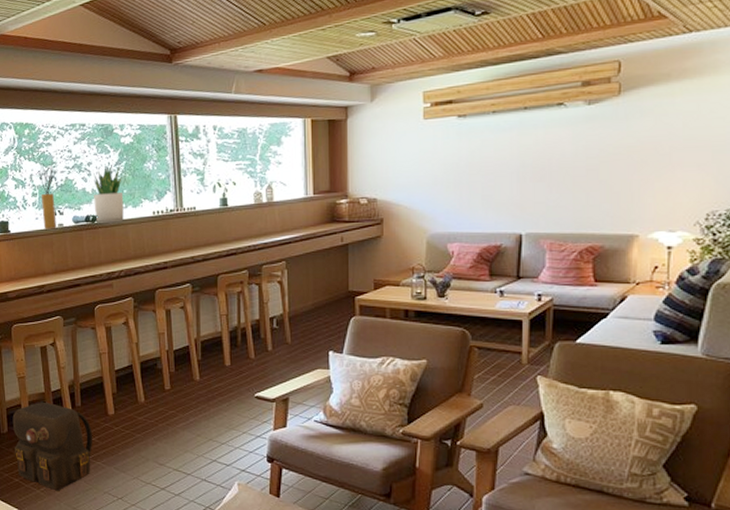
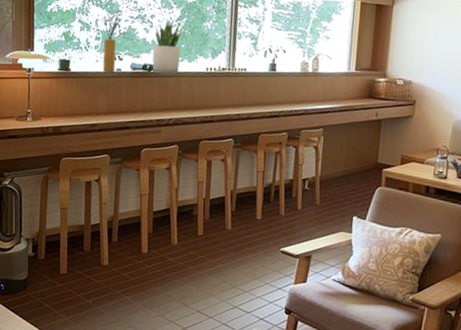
backpack: present [12,402,92,490] -> none [48,234,125,320]

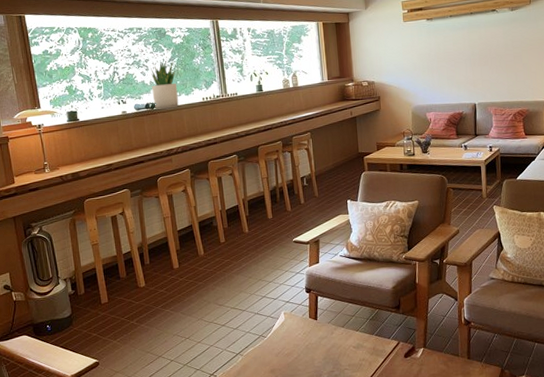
vase: present [102,10,123,73] -> none [101,59,121,117]

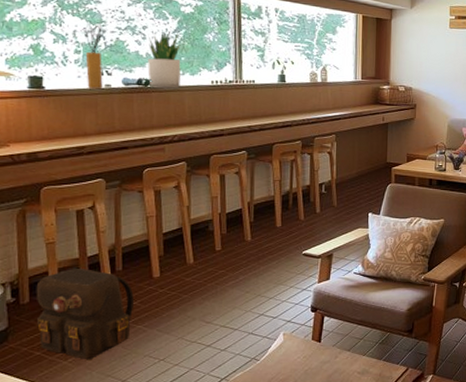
backpack: none [88,264,161,339] -> present [36,269,134,359]
vase: none [101,59,121,117] -> present [82,20,107,90]

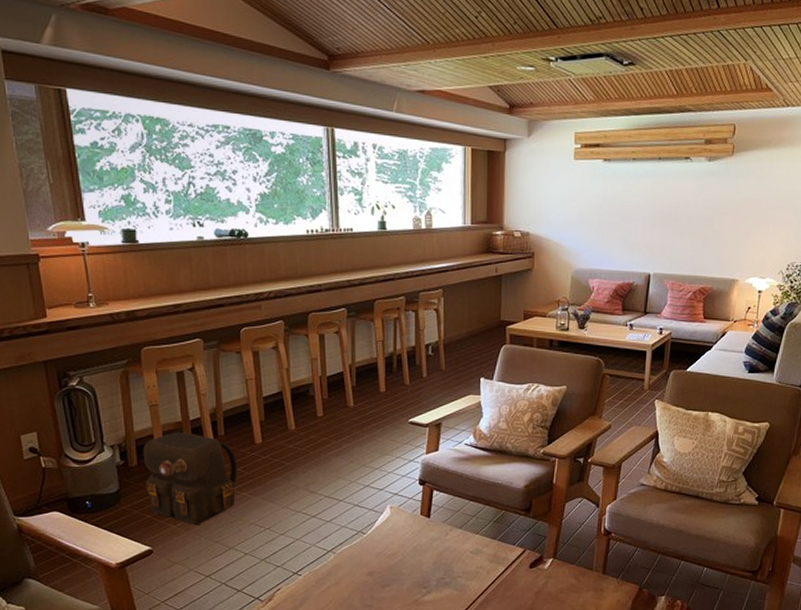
vase: present [82,20,107,90] -> none [171,165,196,242]
planter: present [147,33,181,89] -> none [240,177,274,240]

